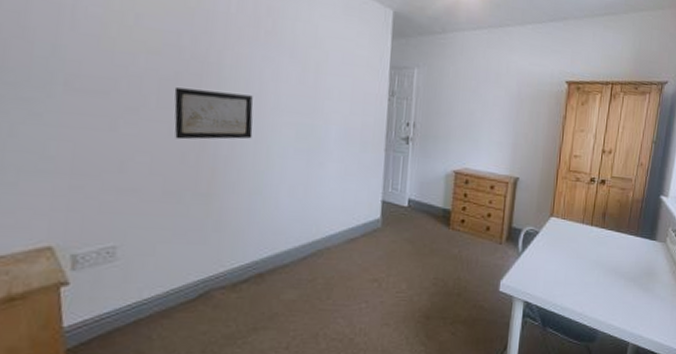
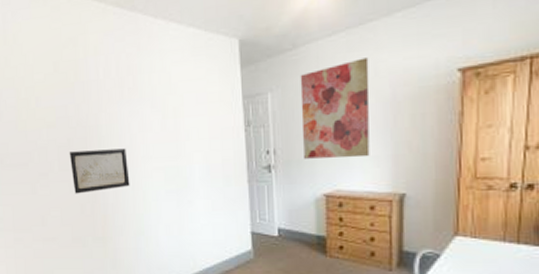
wall art: none [440,55,503,142] -> present [300,57,370,159]

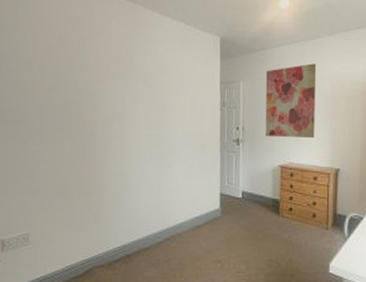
wall art: present [69,148,130,194] -> none [64,114,119,152]

